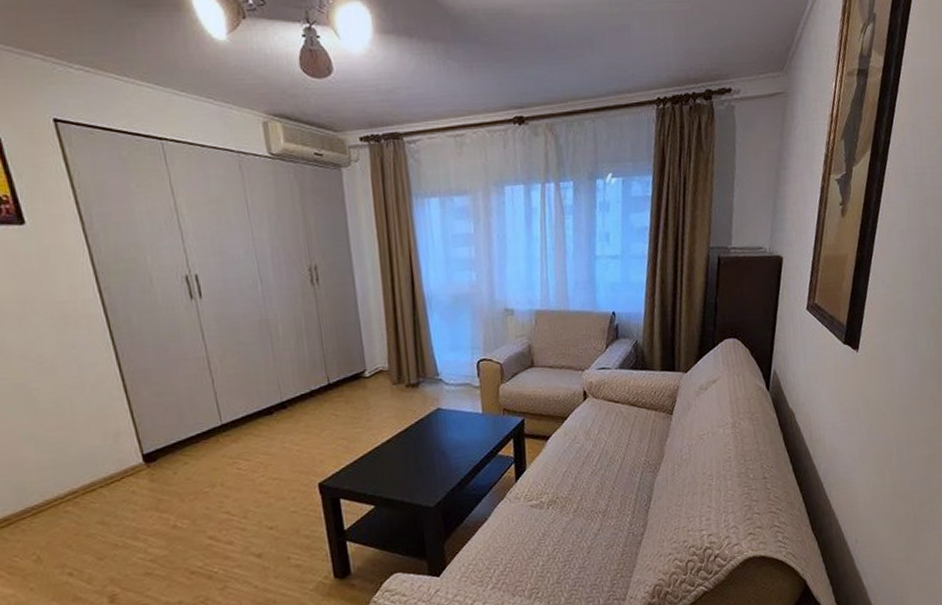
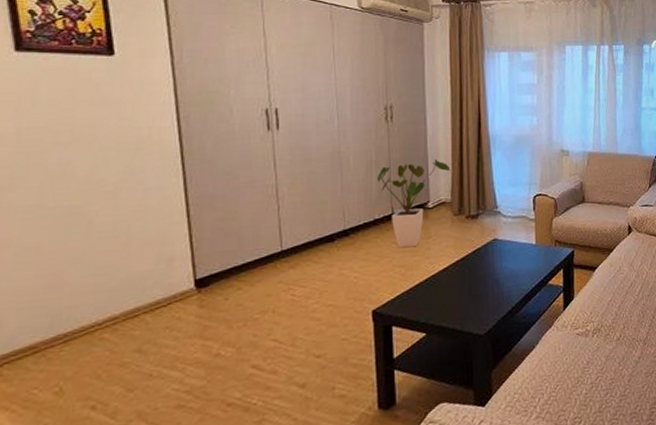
house plant: none [308,324,386,420] -> present [377,159,451,248]

